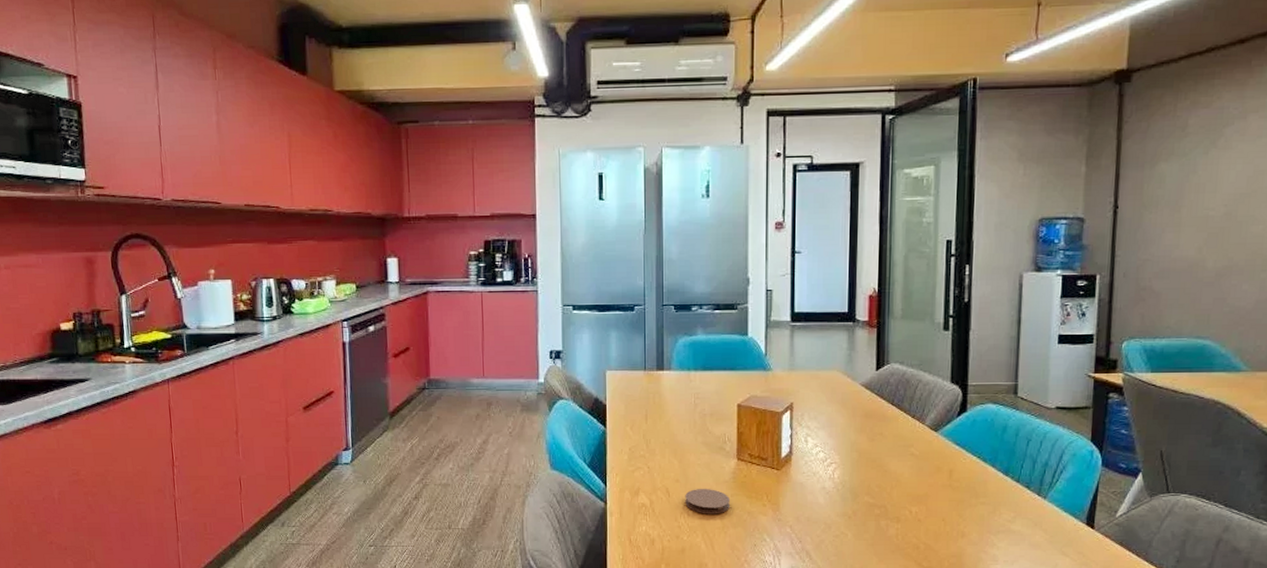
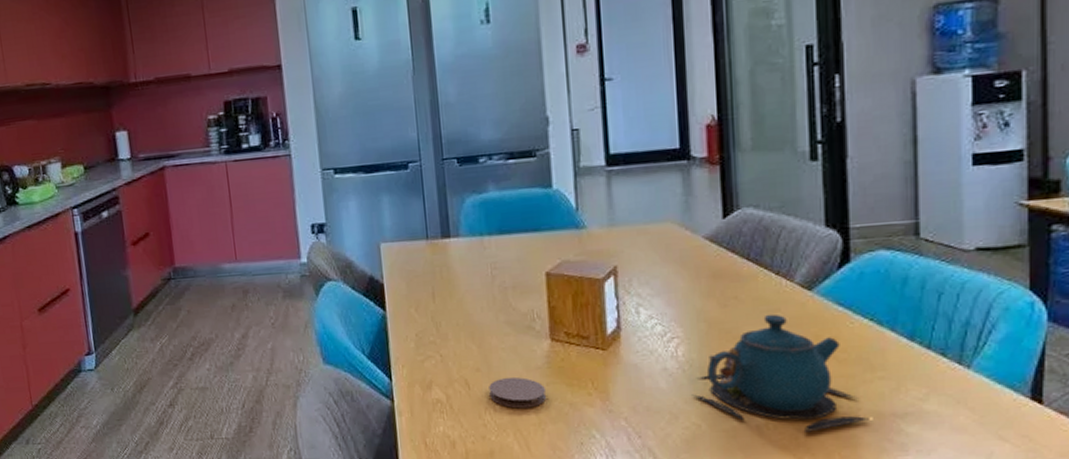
teapot: none [842,448,972,543] -> present [692,314,869,432]

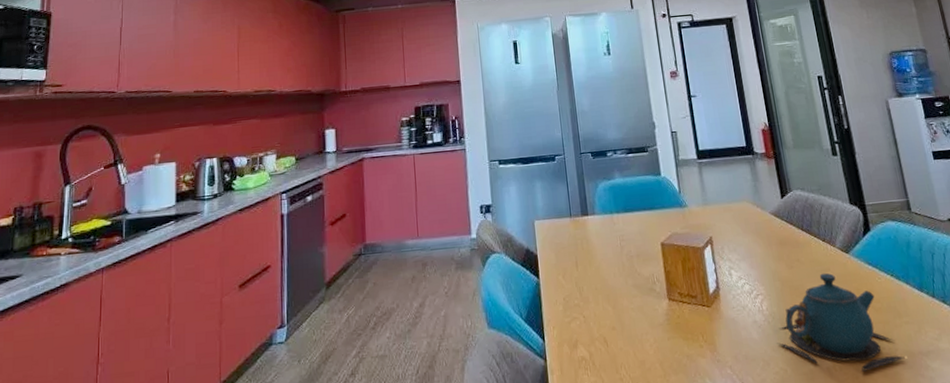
coaster: present [489,377,547,409] -> none [623,334,668,362]

